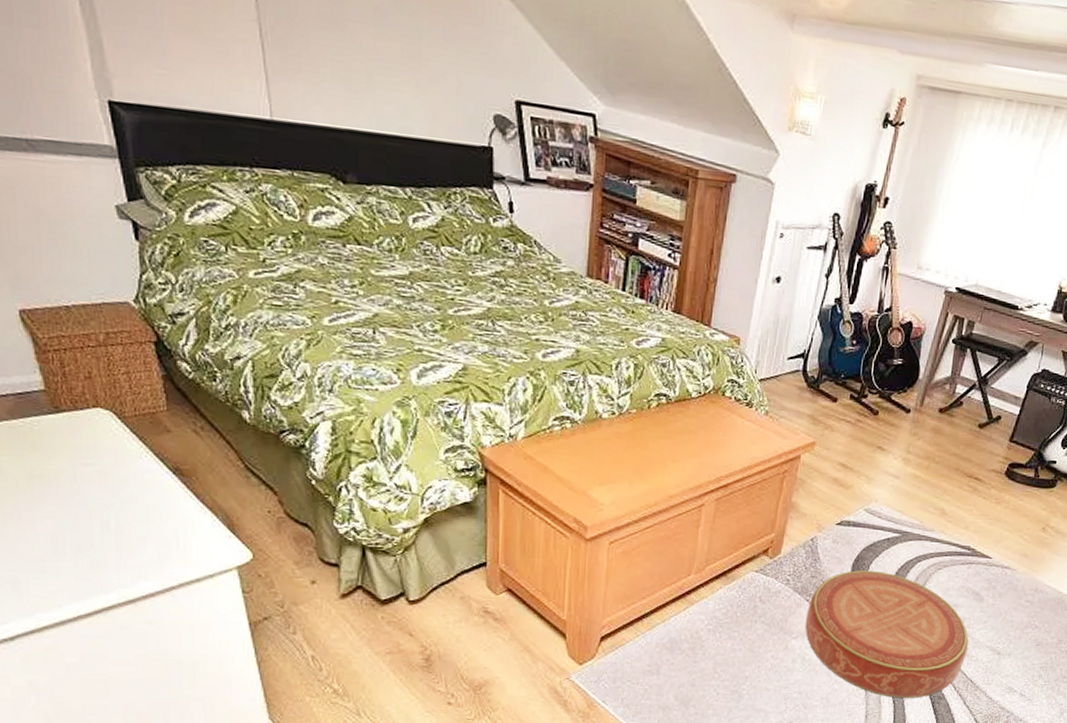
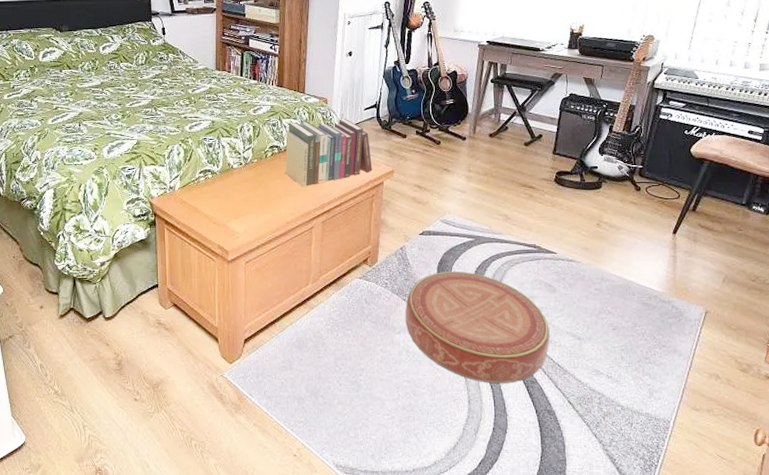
books: none [673,364,790,453] -> present [285,118,372,188]

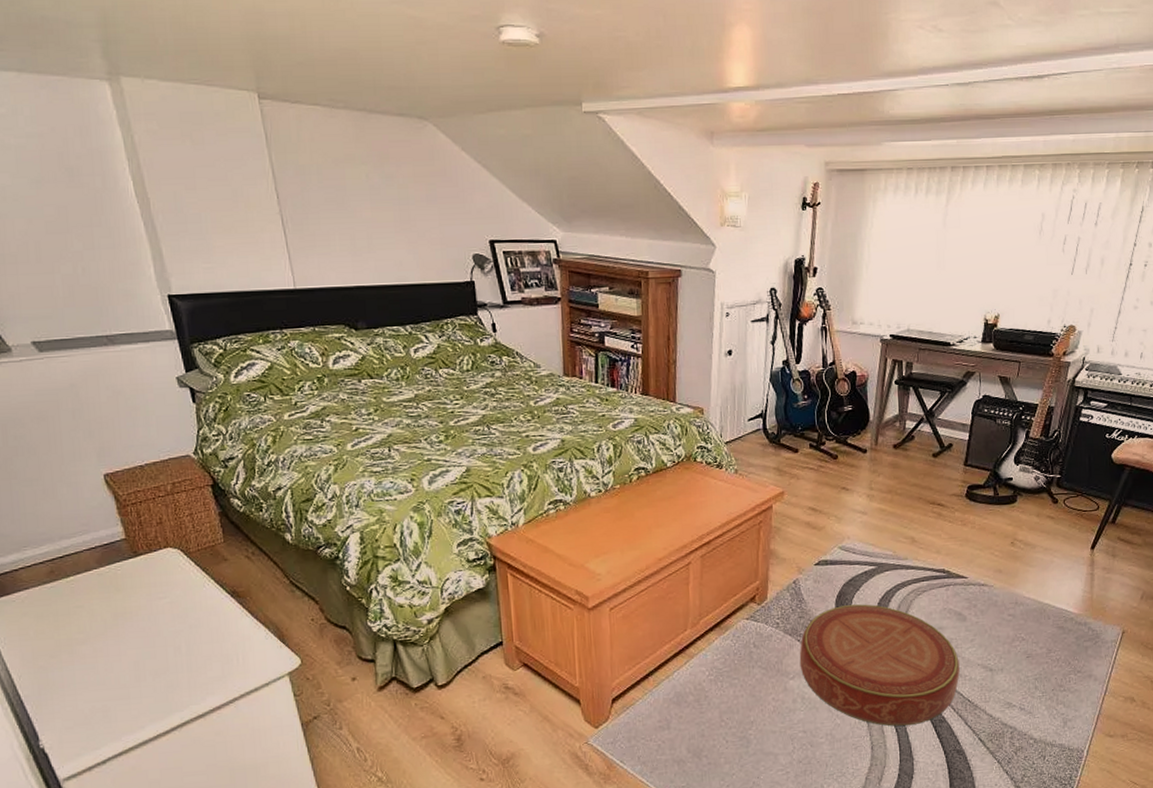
books: present [285,118,372,188] -> none [654,431,759,517]

